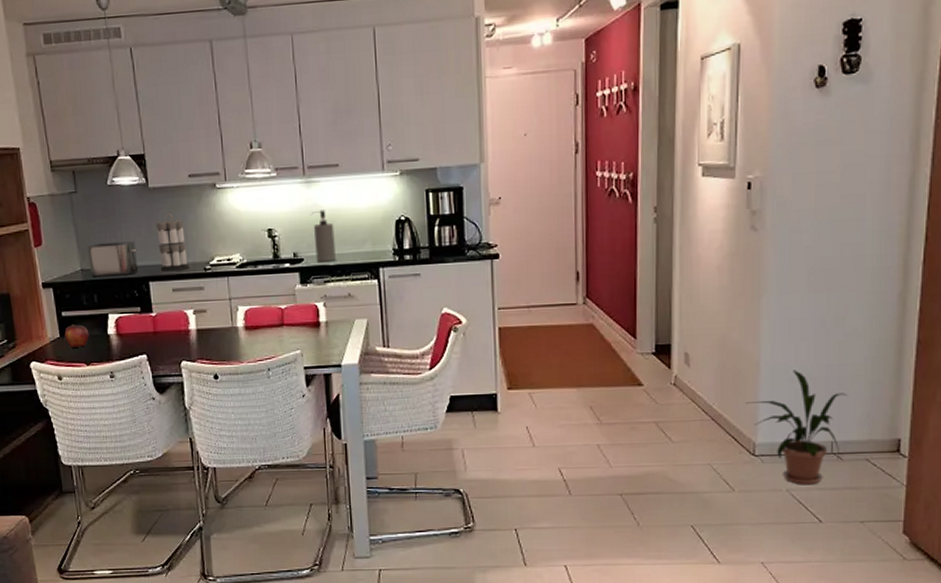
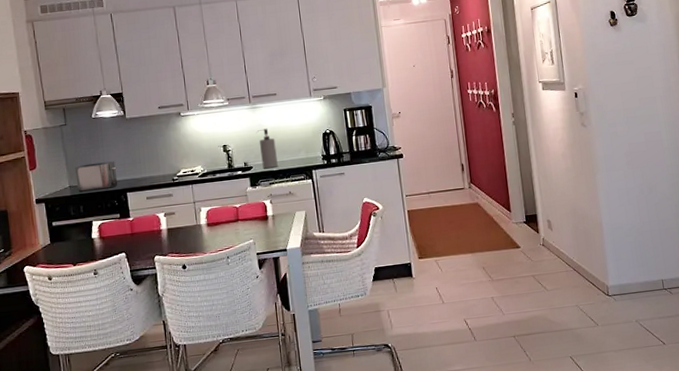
fruit: present [64,324,90,349] -> none [54,231,76,253]
spice rack: present [155,214,190,272] -> none [132,137,160,184]
house plant: present [745,370,847,485] -> none [596,227,669,316]

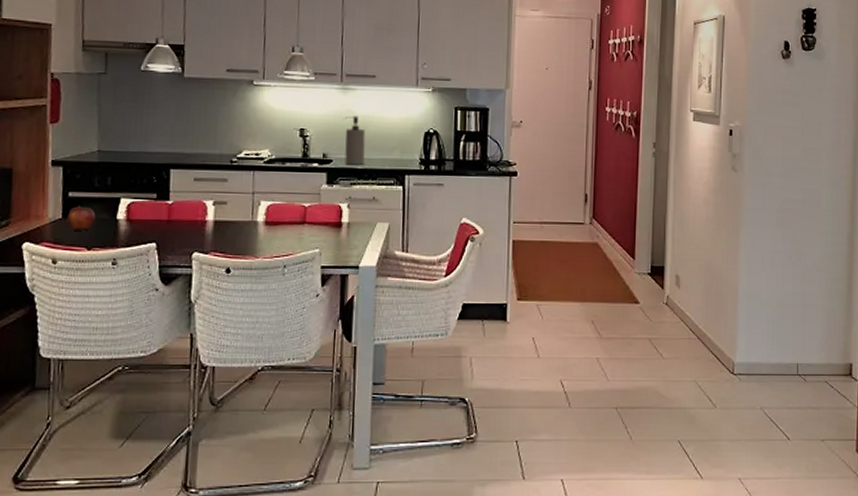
fruit: none [54,231,76,253] -> present [67,206,96,232]
toaster: present [74,161,118,193] -> none [107,126,161,162]

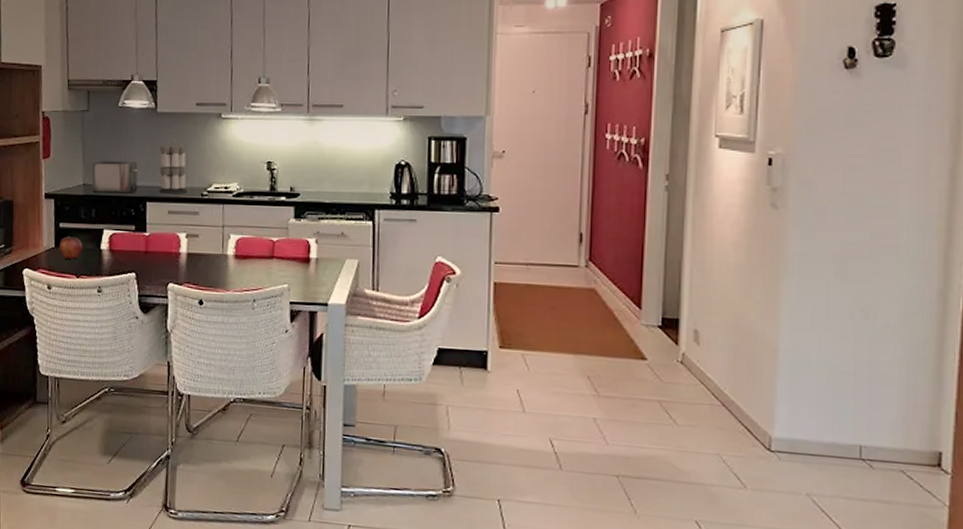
toaster: none [107,126,161,162] -> present [91,160,138,195]
spice rack: none [184,104,216,161] -> present [158,138,187,194]
soap dispenser: present [343,116,366,166] -> none [310,148,333,200]

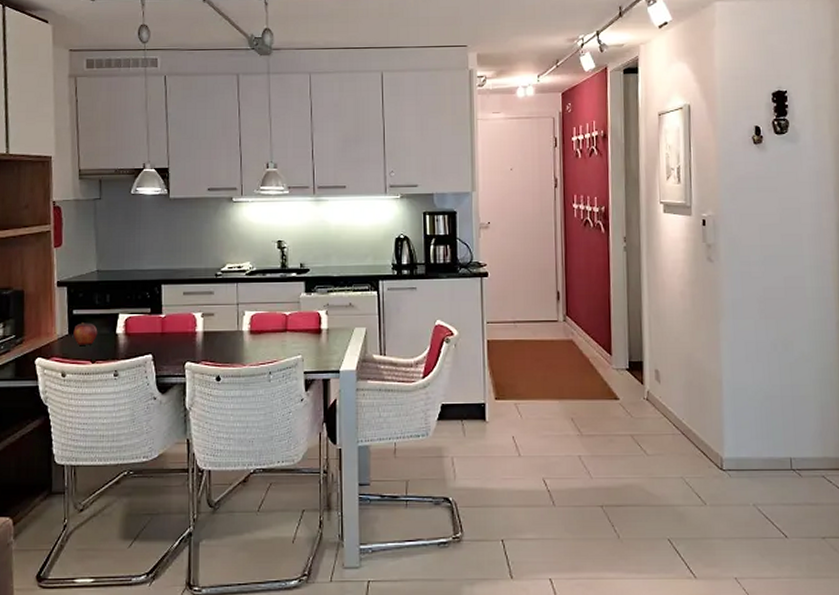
toaster: present [91,160,138,195] -> none [104,246,153,279]
spice rack: present [158,138,187,194] -> none [173,222,202,276]

